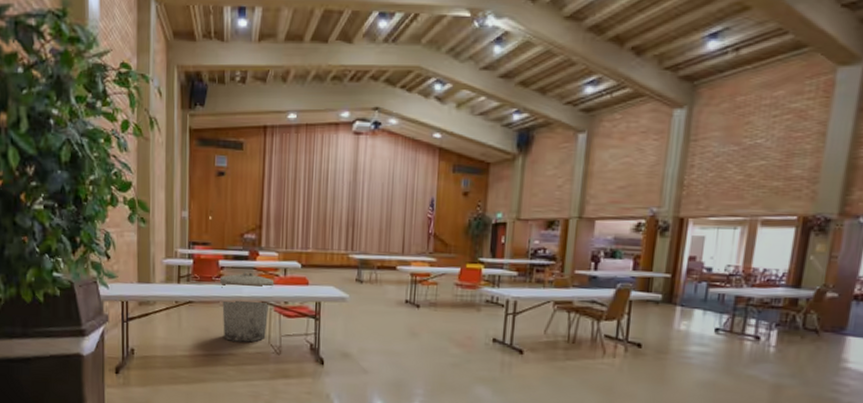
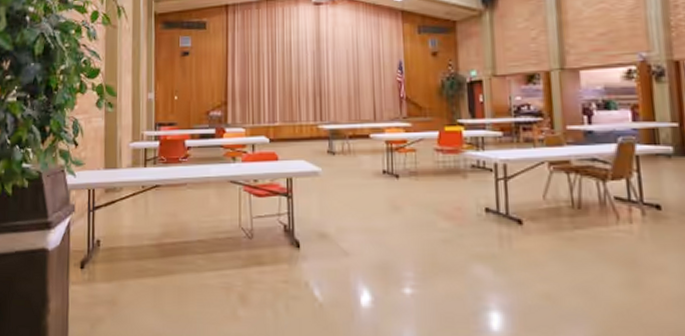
trash can: present [220,272,273,343] -> none [187,150,241,227]

